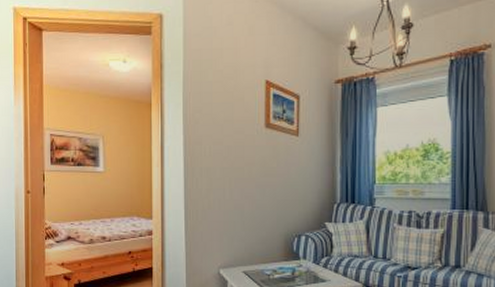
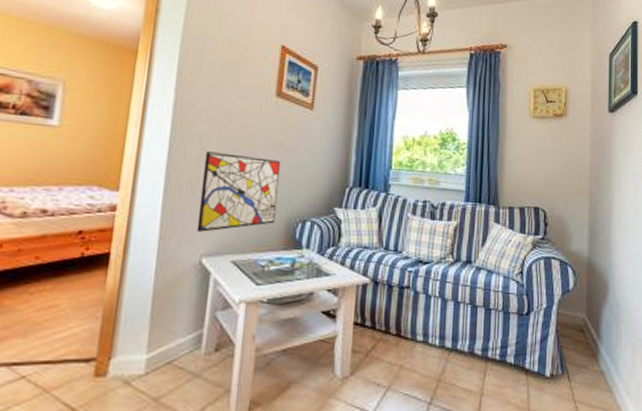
wall art: none [213,182,275,249] -> present [196,151,281,232]

